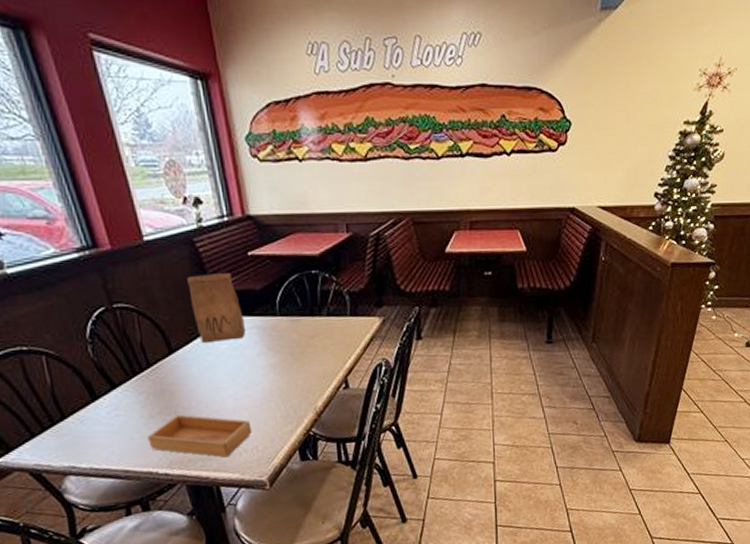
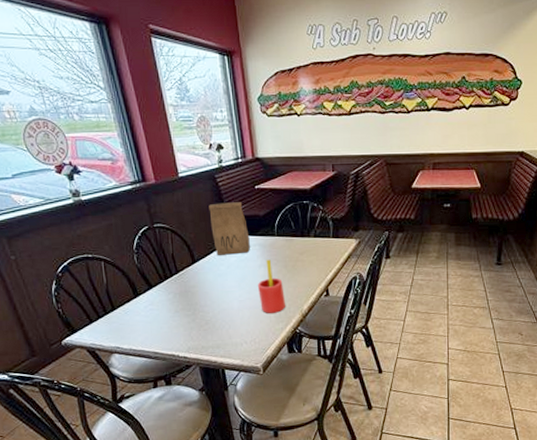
tray: present [148,414,252,458] -> none [173,310,252,347]
straw: none [256,345,296,414] -> present [257,259,286,313]

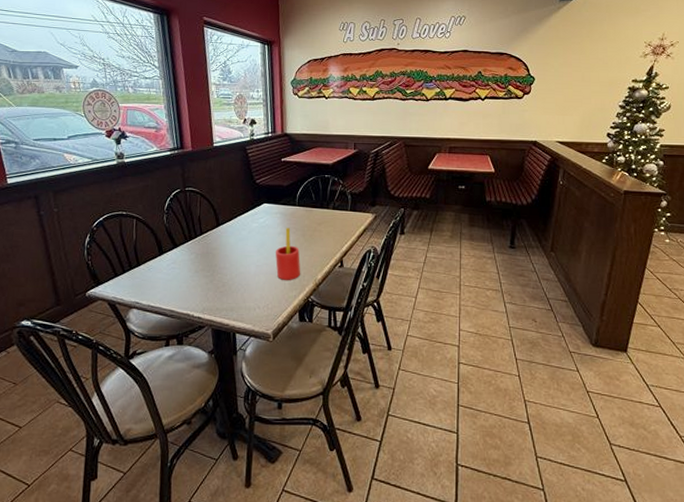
paper bag: present [209,202,251,255] -> none [237,172,273,221]

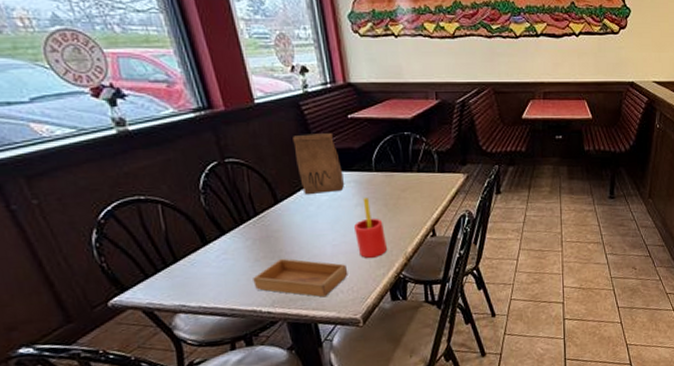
tray: none [191,272,266,311] -> present [253,258,348,298]
paper bag: none [237,172,273,221] -> present [293,133,345,194]

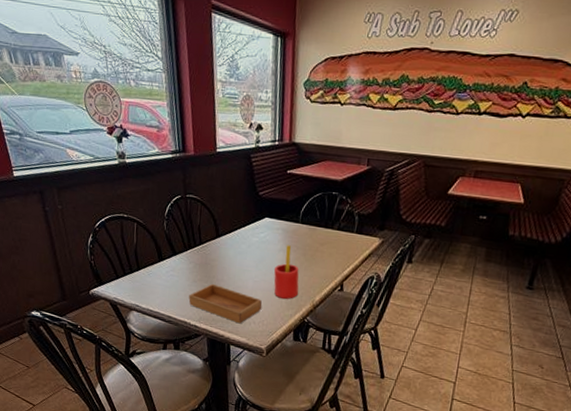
paper bag: present [293,133,345,194] -> none [239,182,274,236]

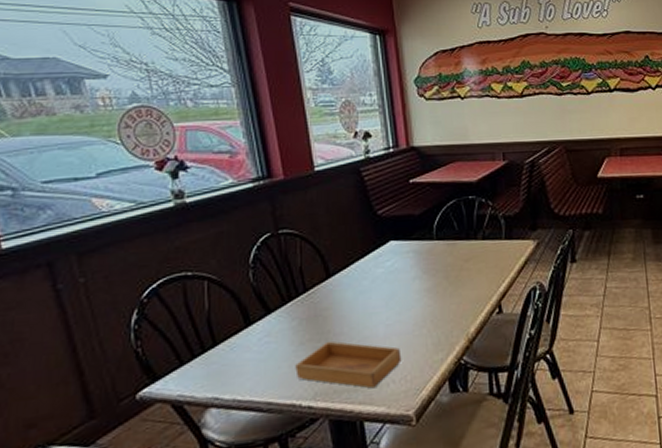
straw: present [273,245,299,299] -> none [410,269,448,340]

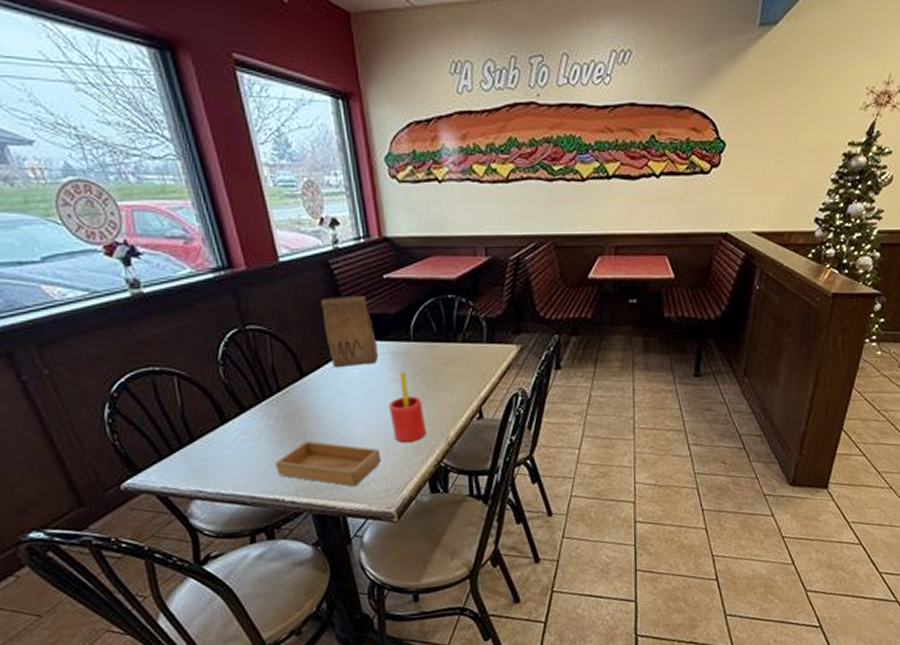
paper bag: none [351,199,403,267] -> present [321,296,379,367]
straw: none [410,269,448,340] -> present [388,372,427,442]

